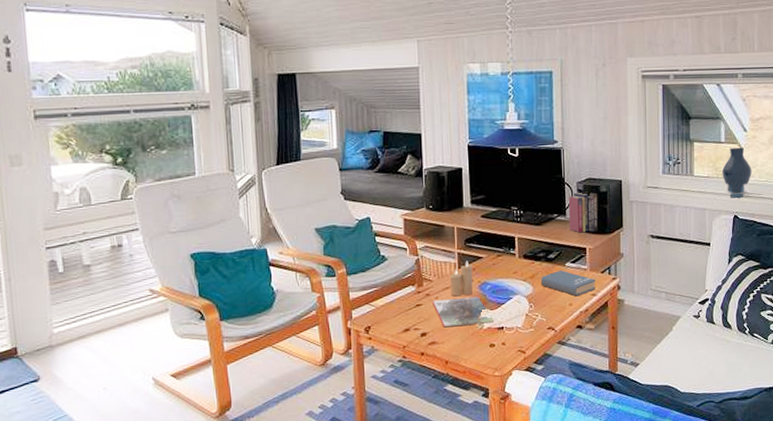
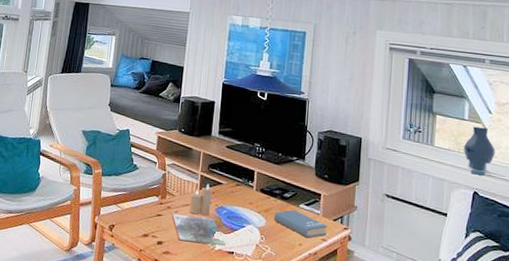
books: present [568,191,598,233] -> none [306,140,337,181]

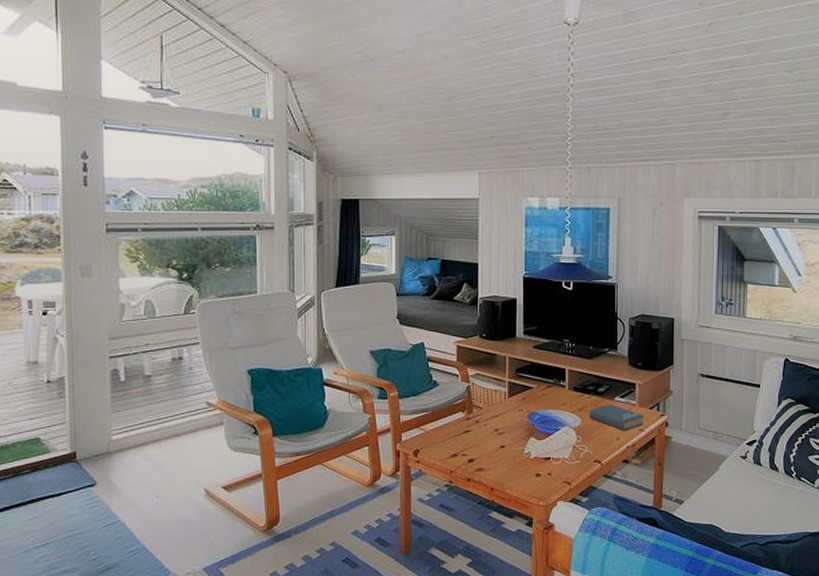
magazine: present [172,214,226,246] -> none [481,426,542,455]
candle: present [189,183,213,215] -> none [499,390,523,425]
vase: present [464,126,495,176] -> none [775,291,805,341]

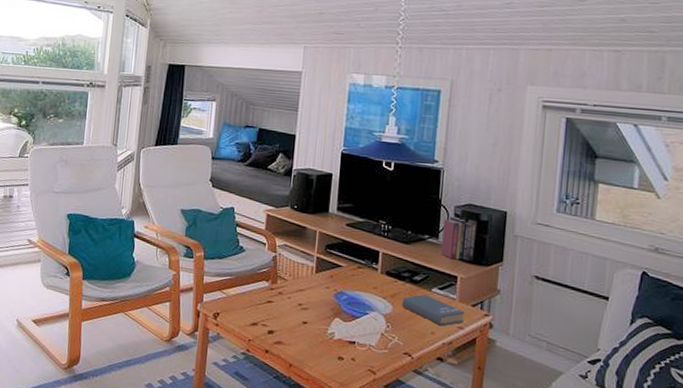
books: none [619,327,650,368] -> present [440,216,478,262]

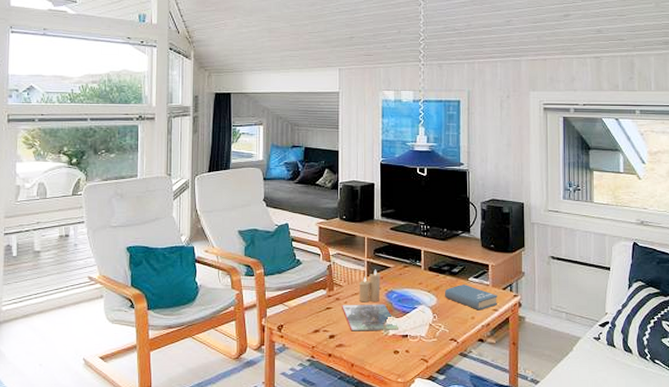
magazine: none [284,300,347,335] -> present [342,304,400,331]
candle: none [303,266,331,301] -> present [358,269,381,303]
books: present [440,216,478,262] -> none [472,211,501,250]

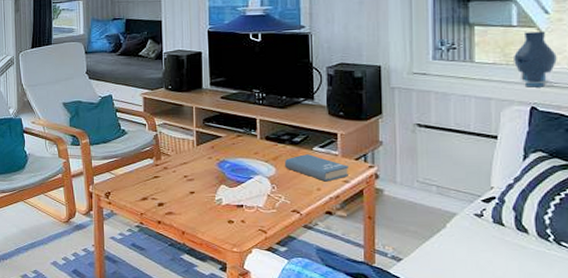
magazine: present [342,304,400,331] -> none [170,173,234,201]
candle: present [358,269,381,303] -> none [187,139,212,172]
vase: none [621,178,651,226] -> present [514,31,557,87]

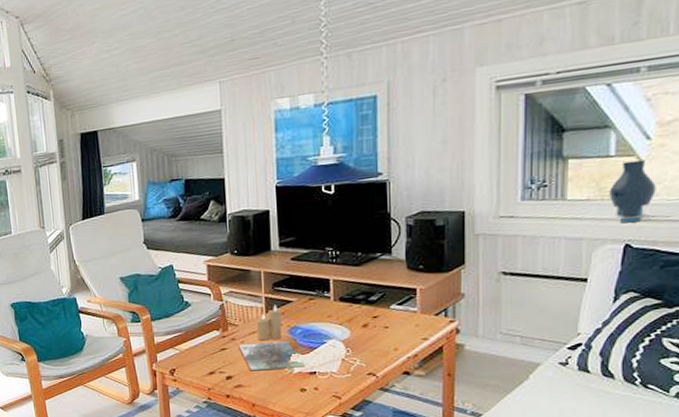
magazine: none [170,173,234,201] -> present [238,341,306,371]
candle: none [187,139,212,172] -> present [256,305,282,341]
book: present [285,154,349,182] -> none [360,313,428,341]

